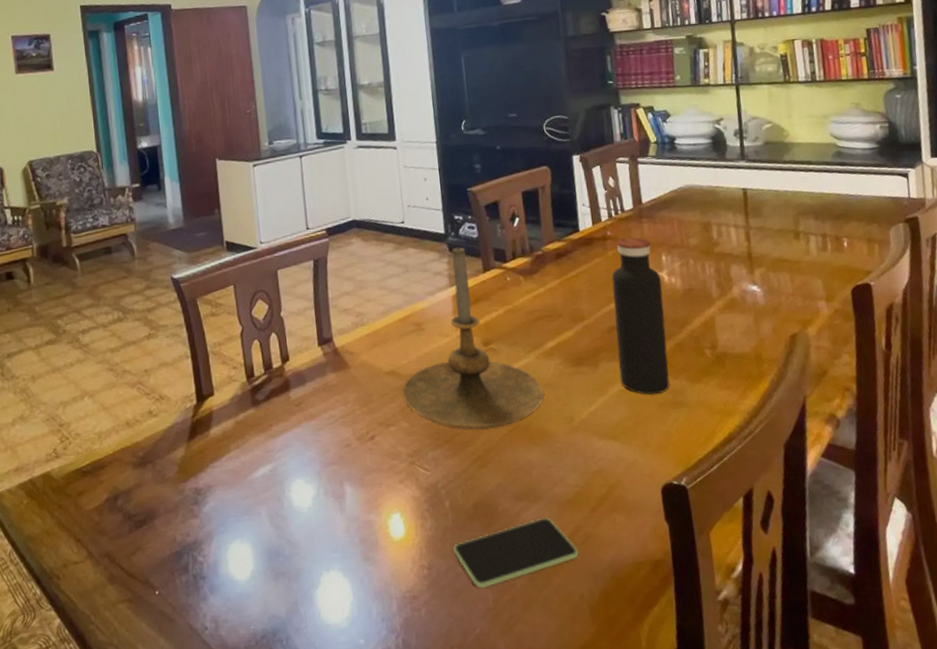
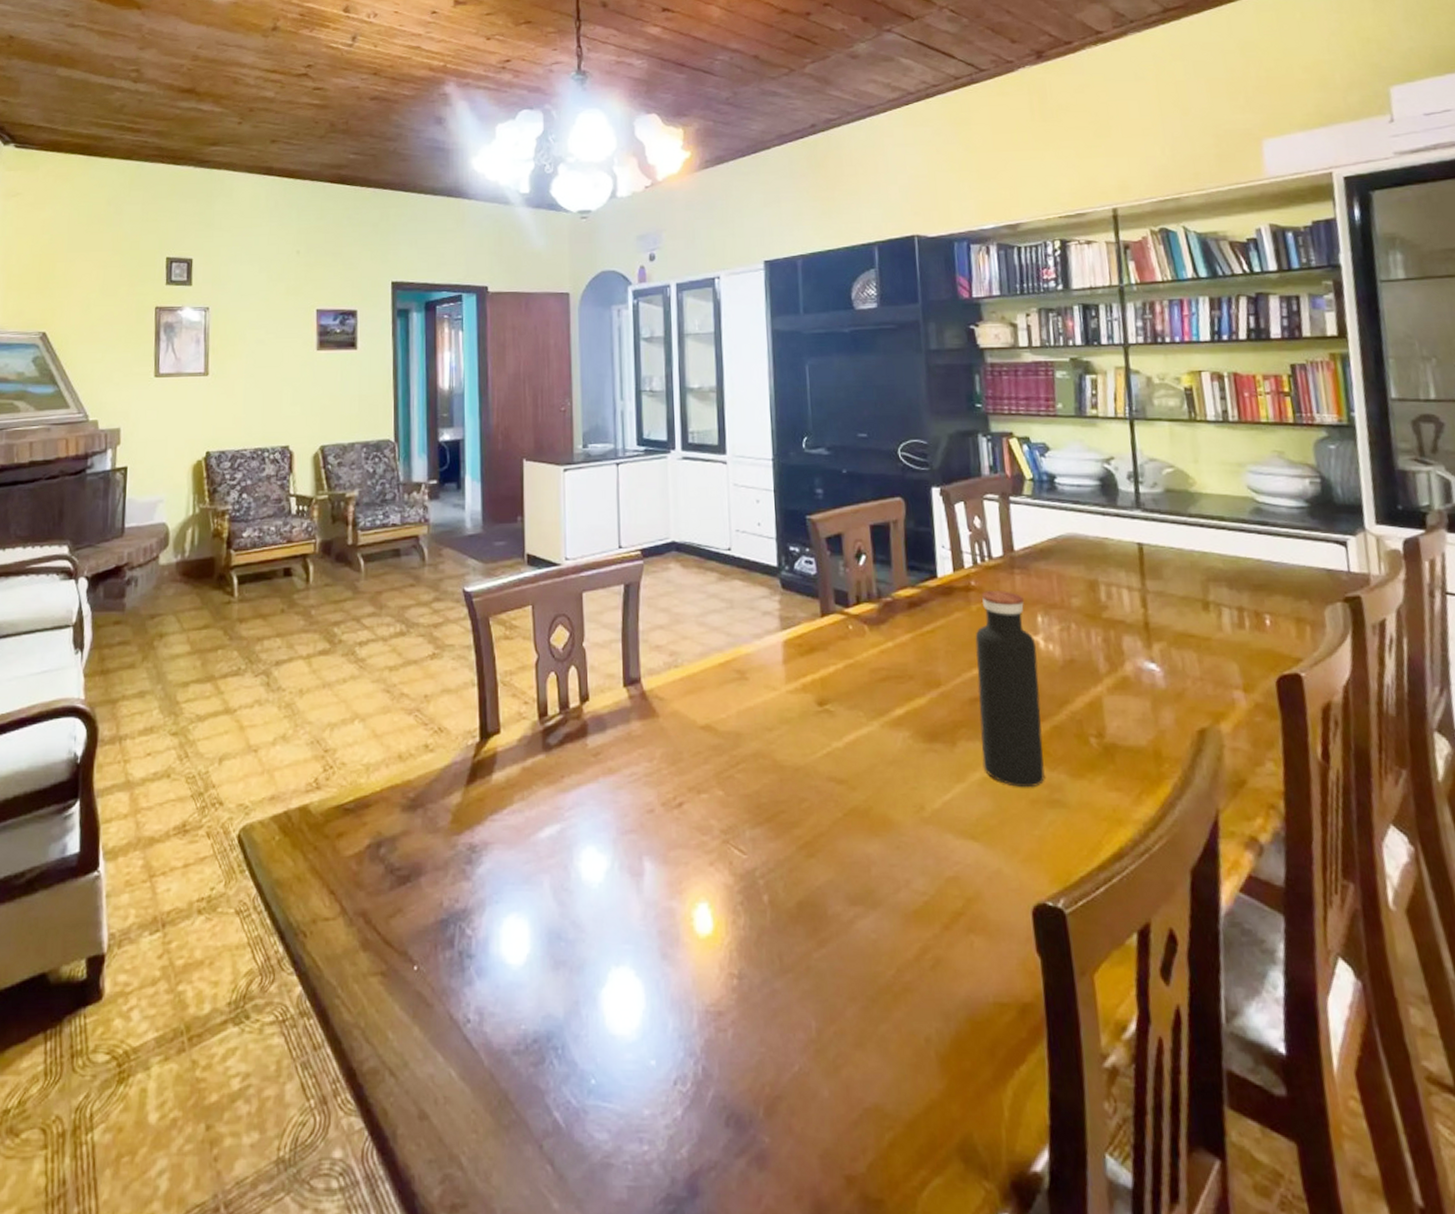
candle holder: present [402,247,544,430] -> none [718,584,889,809]
smartphone: present [453,518,579,589] -> none [770,931,926,1013]

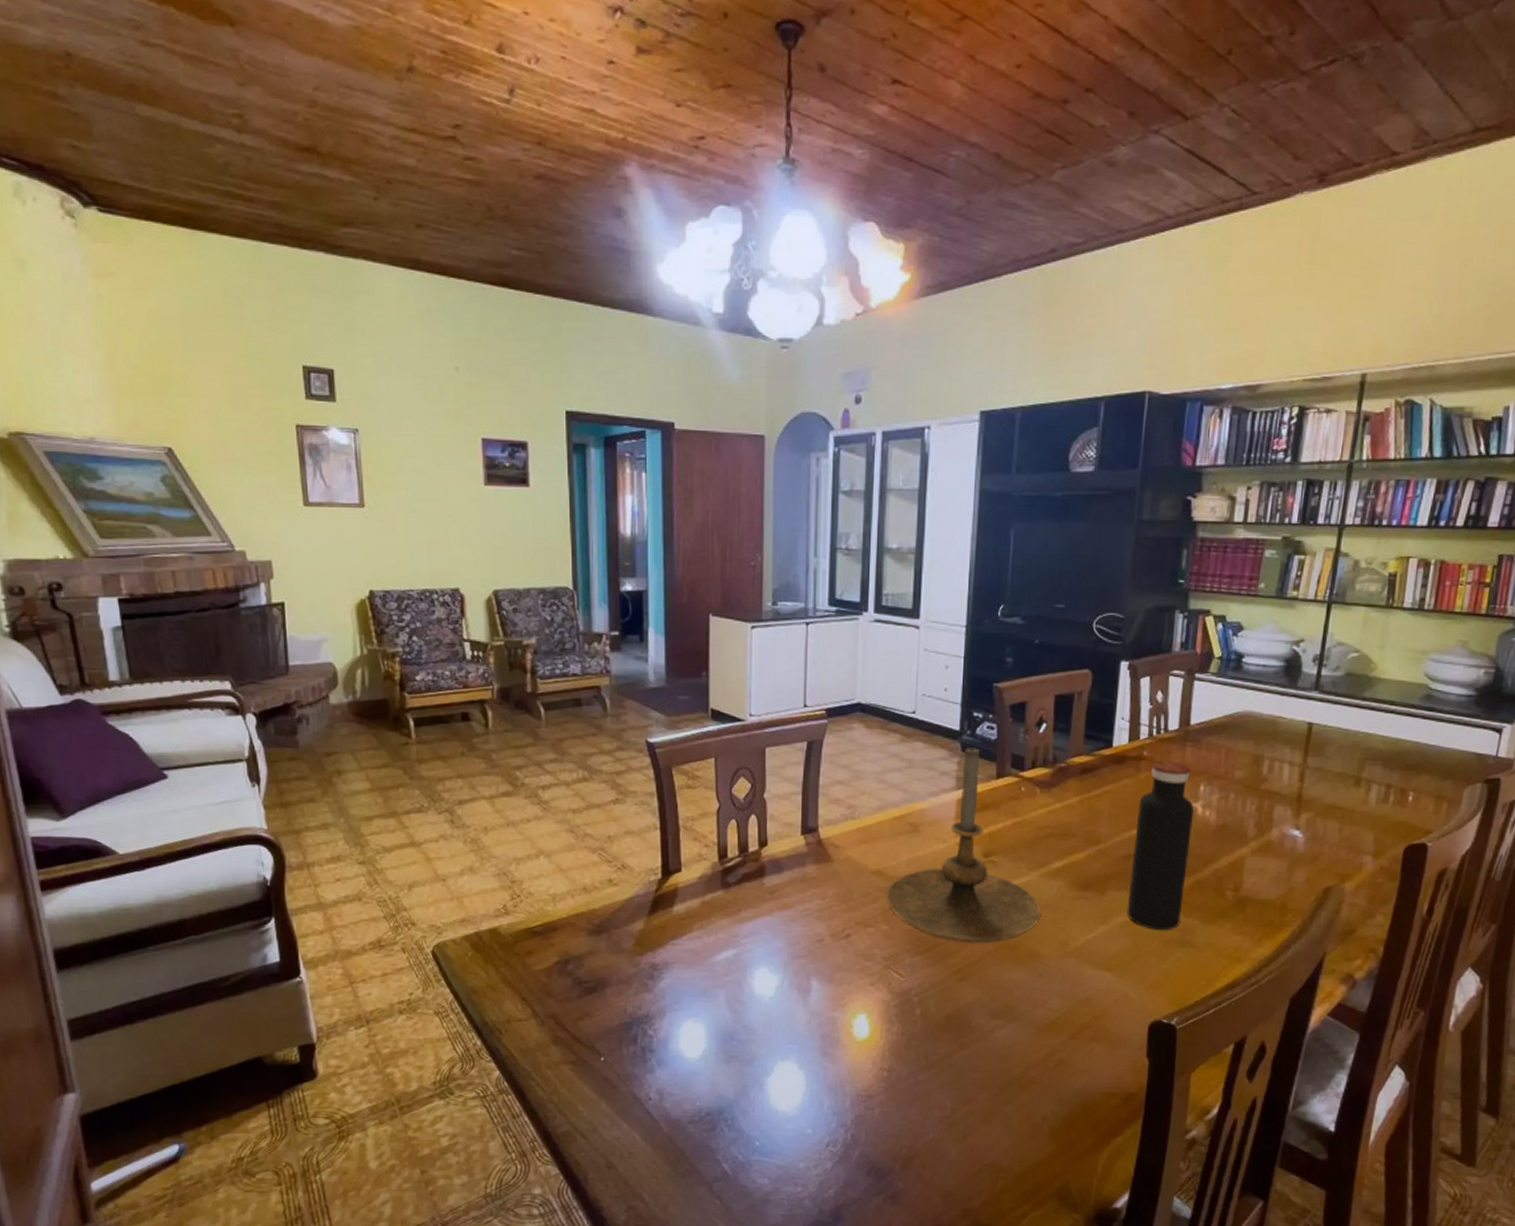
candle holder: none [718,584,889,809] -> present [886,748,1041,943]

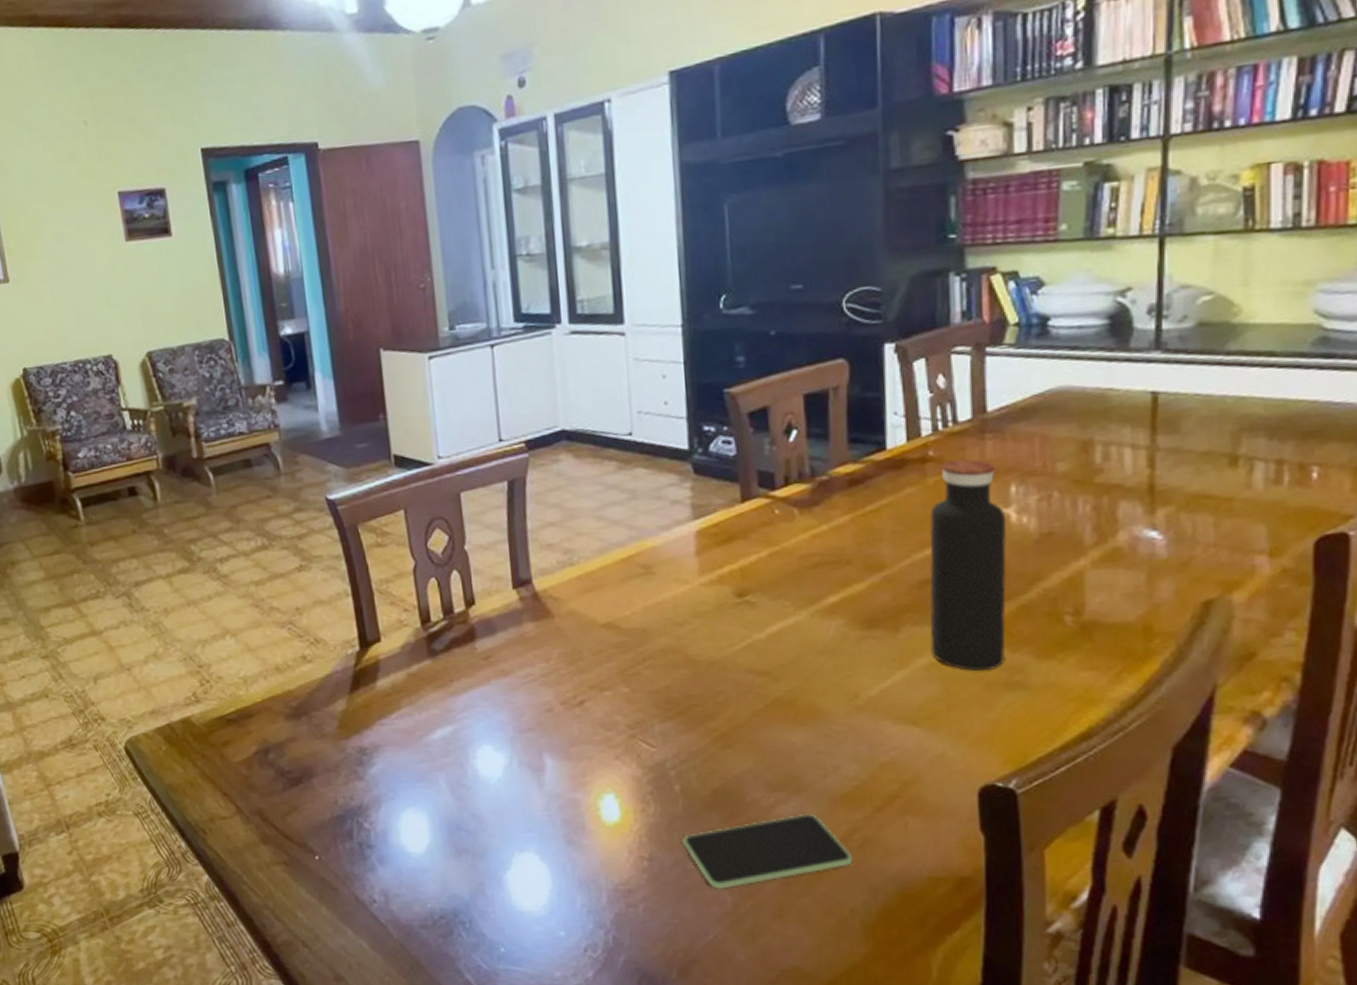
candle holder: present [886,748,1041,943] -> none [622,468,819,702]
smartphone: none [917,1038,1049,1097] -> present [683,814,853,889]

